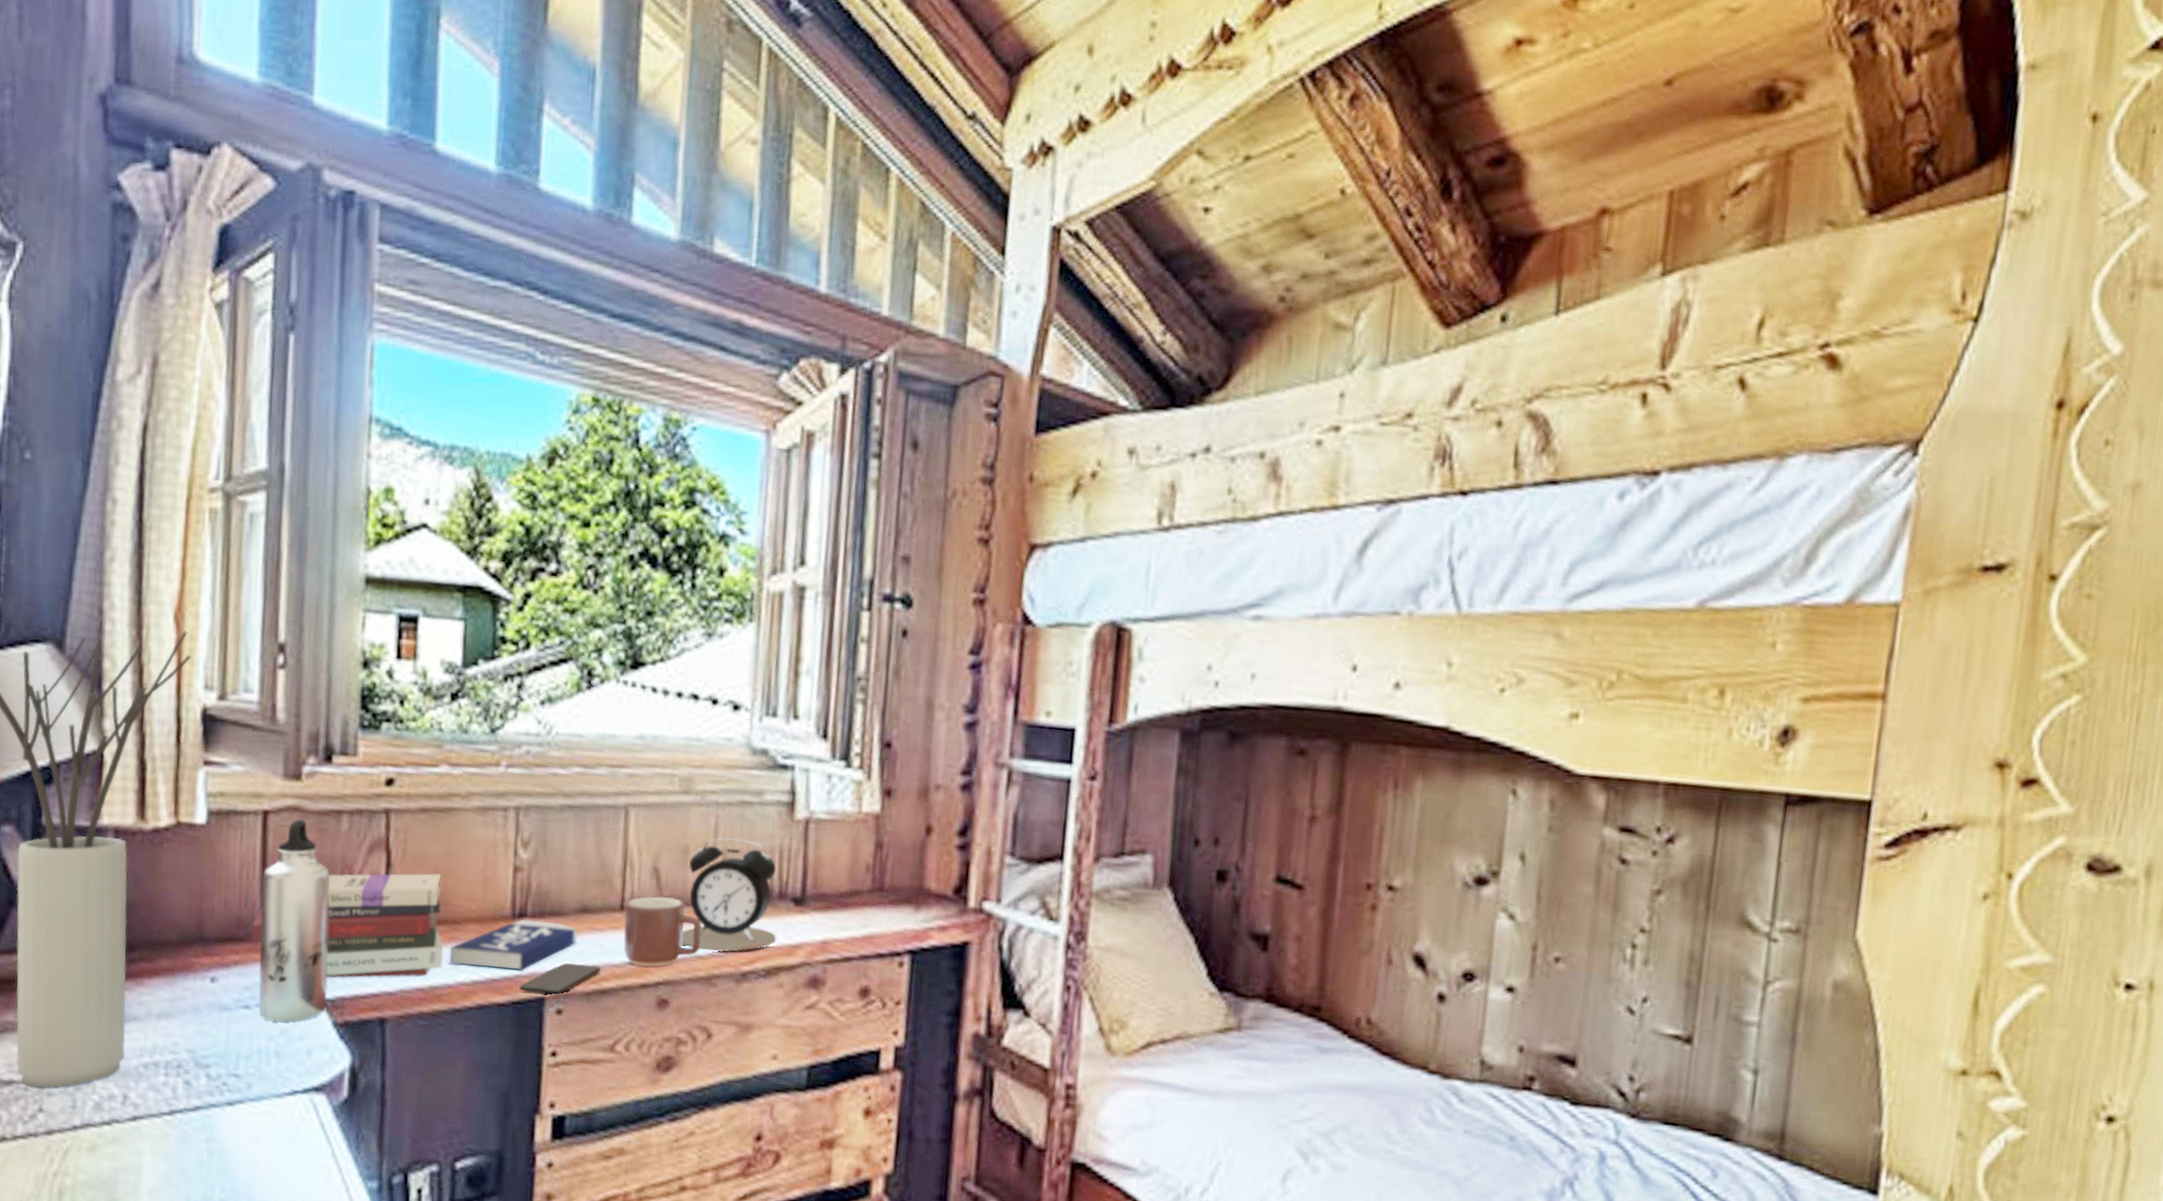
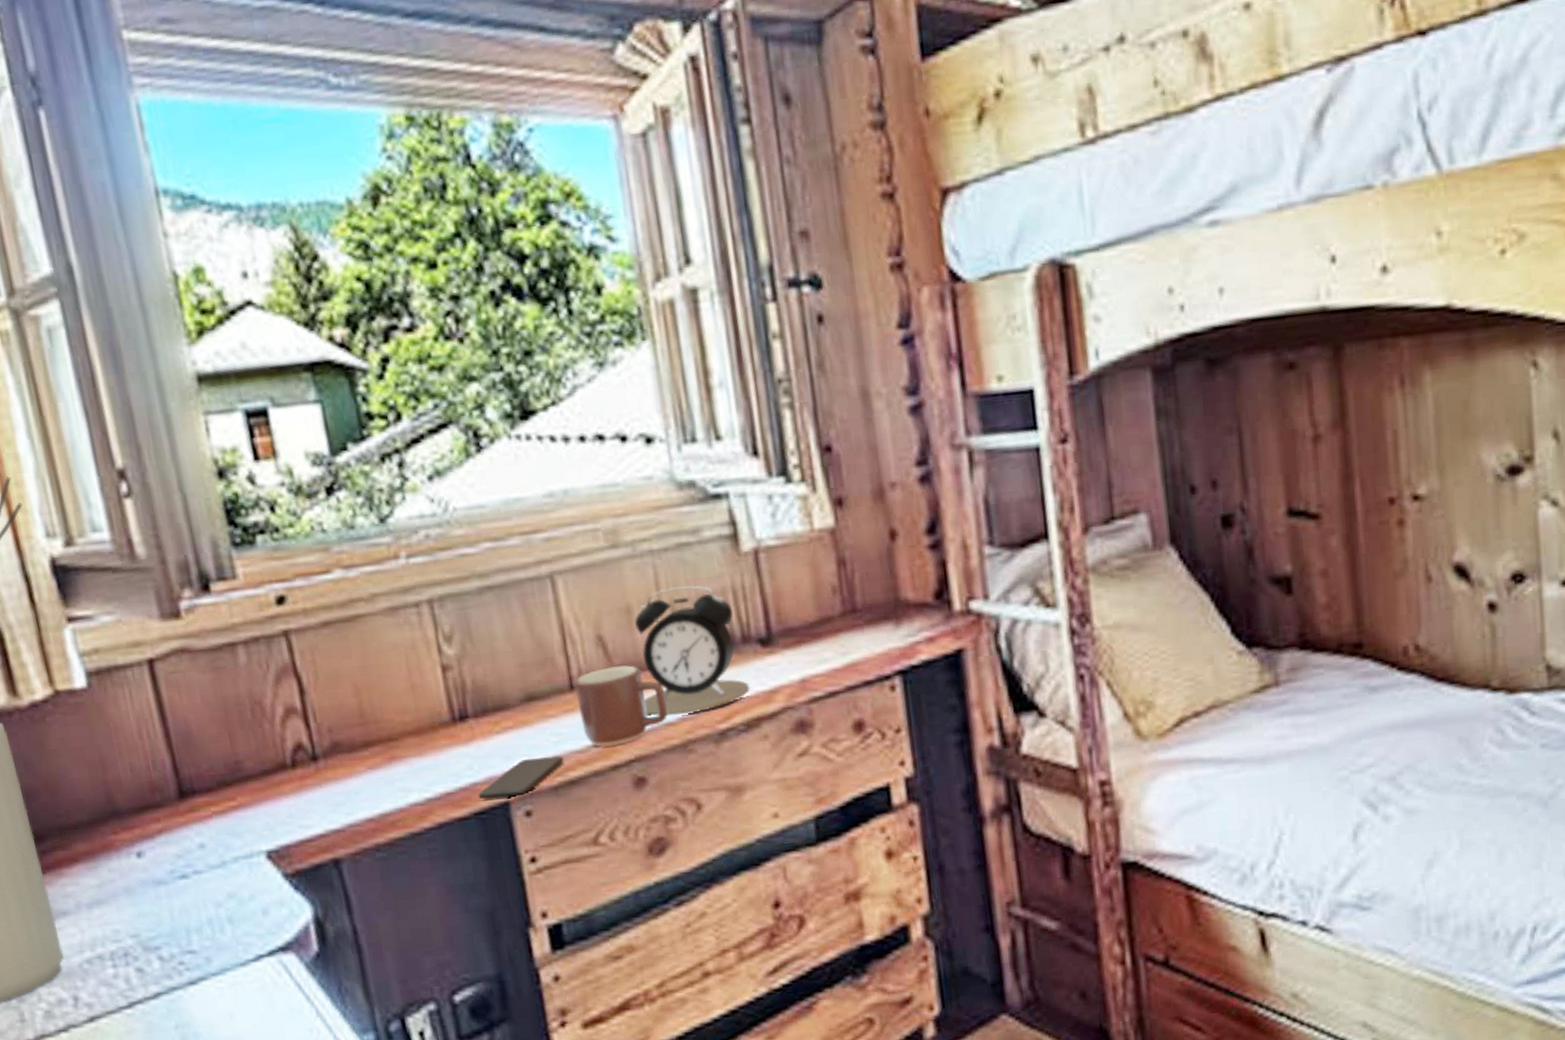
books: present [251,873,443,978] -> none [167,690,389,828]
water bottle: present [259,819,330,1022] -> none [164,661,273,886]
book: present [449,919,579,971] -> none [391,716,530,786]

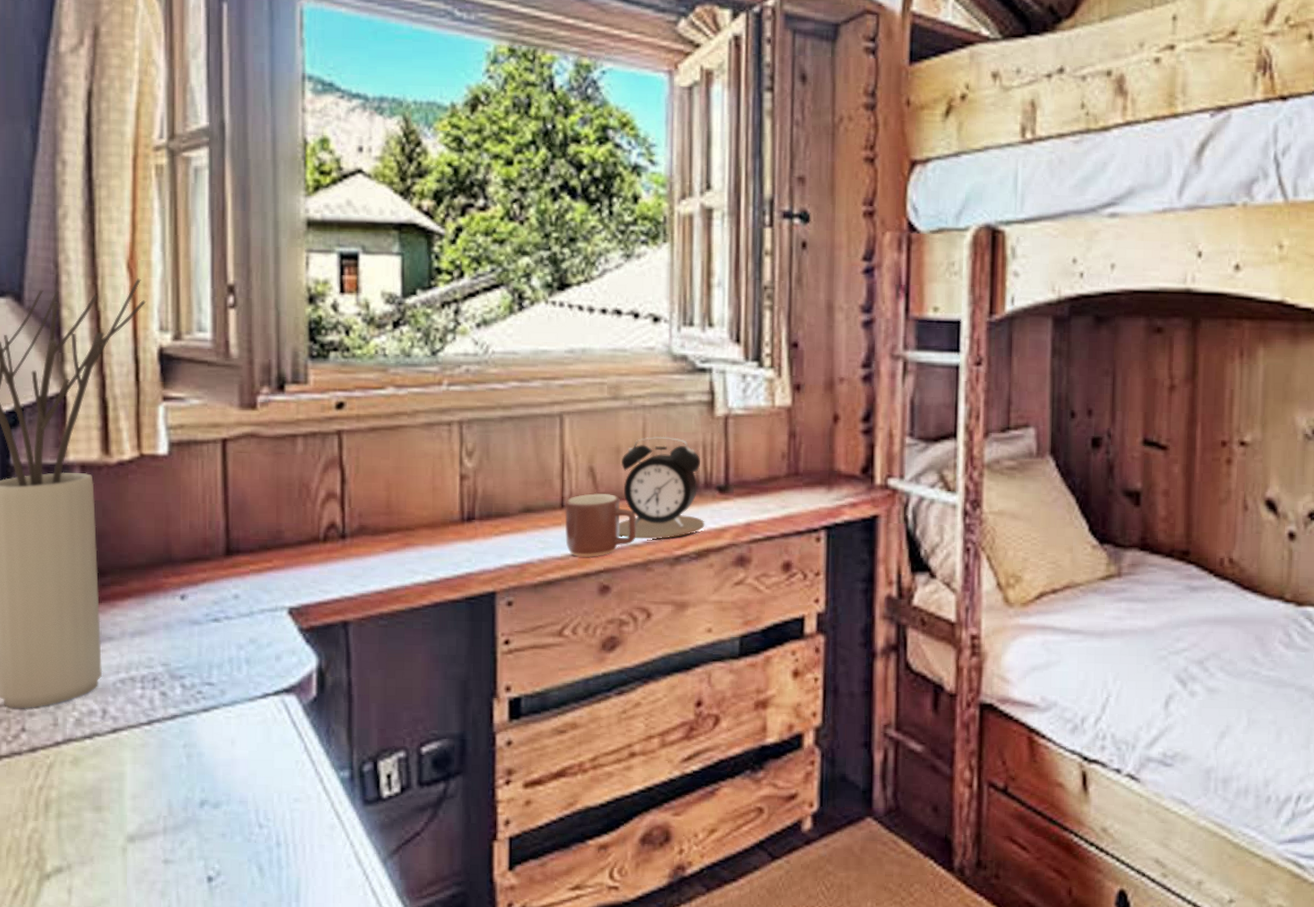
smartphone: present [477,755,565,800] -> none [471,559,547,590]

